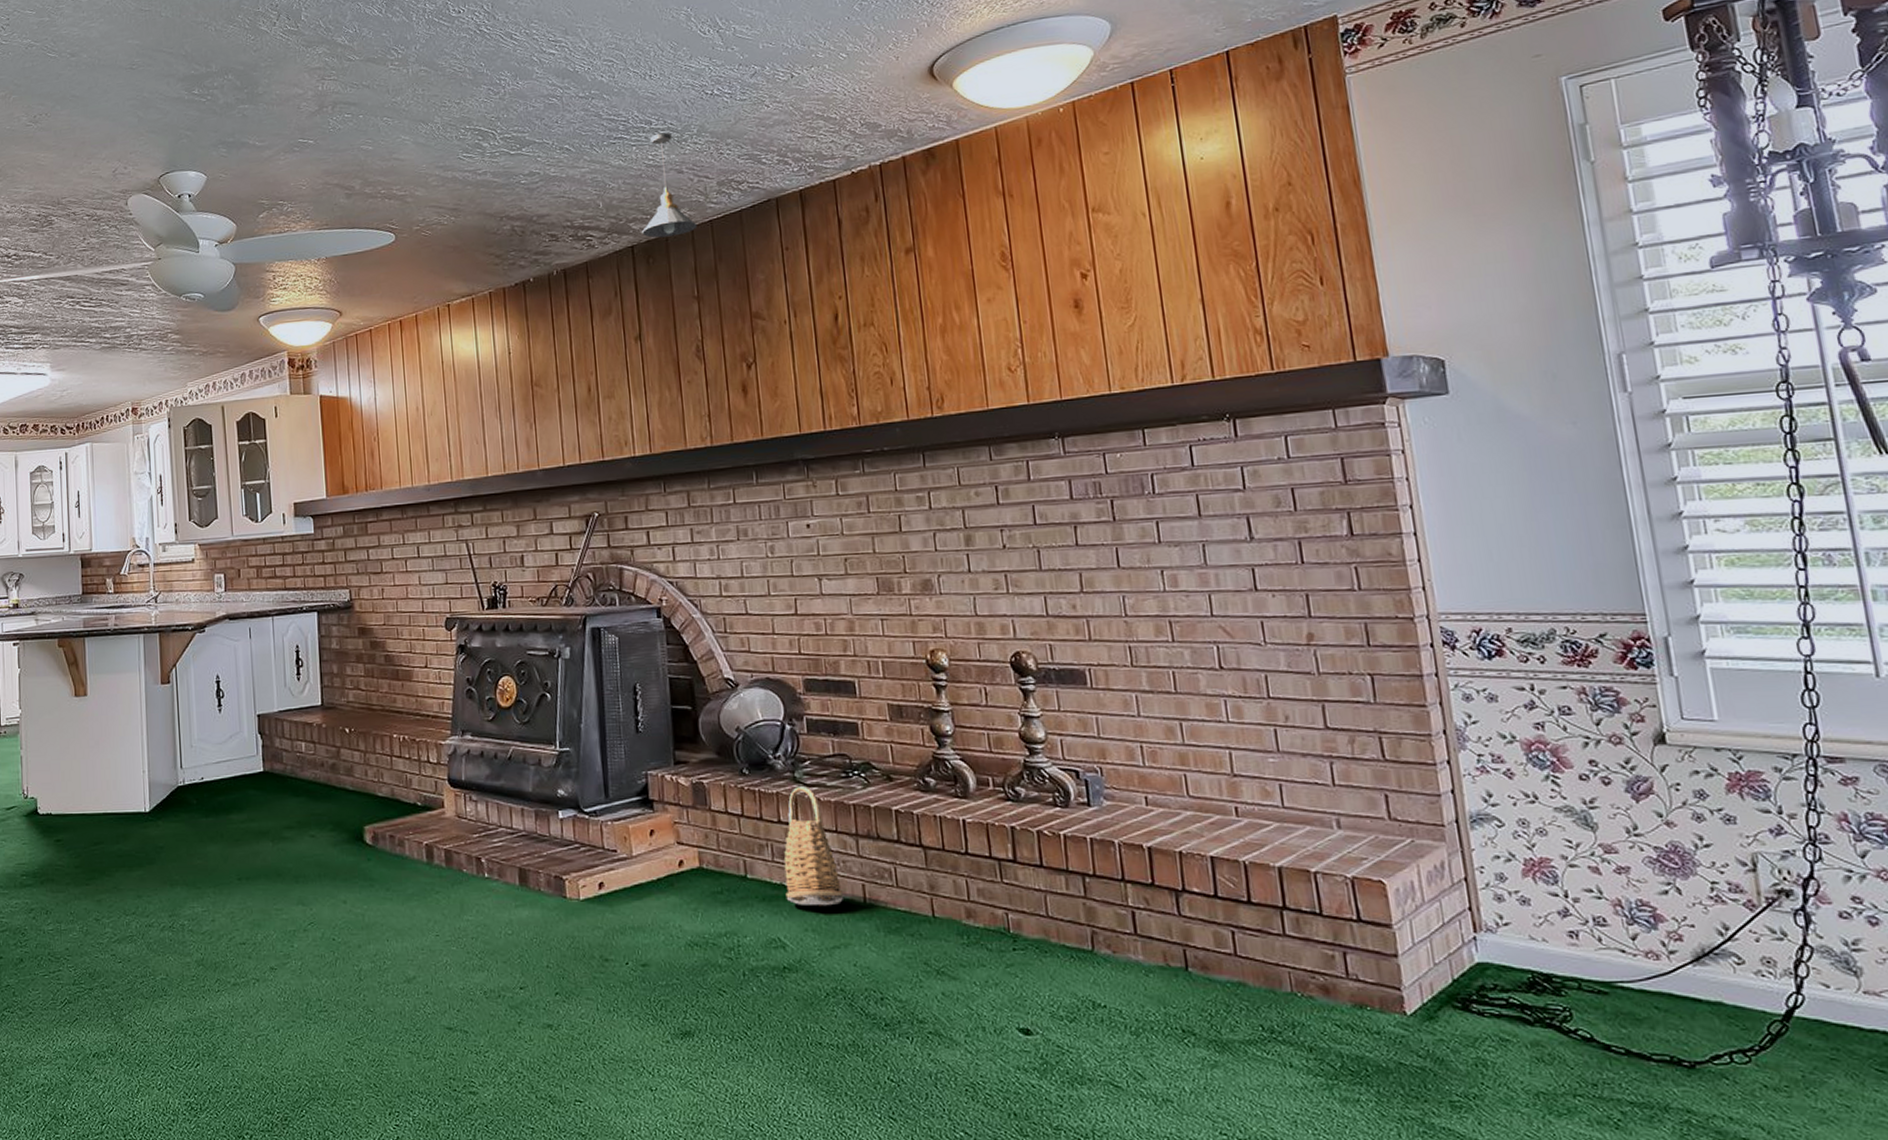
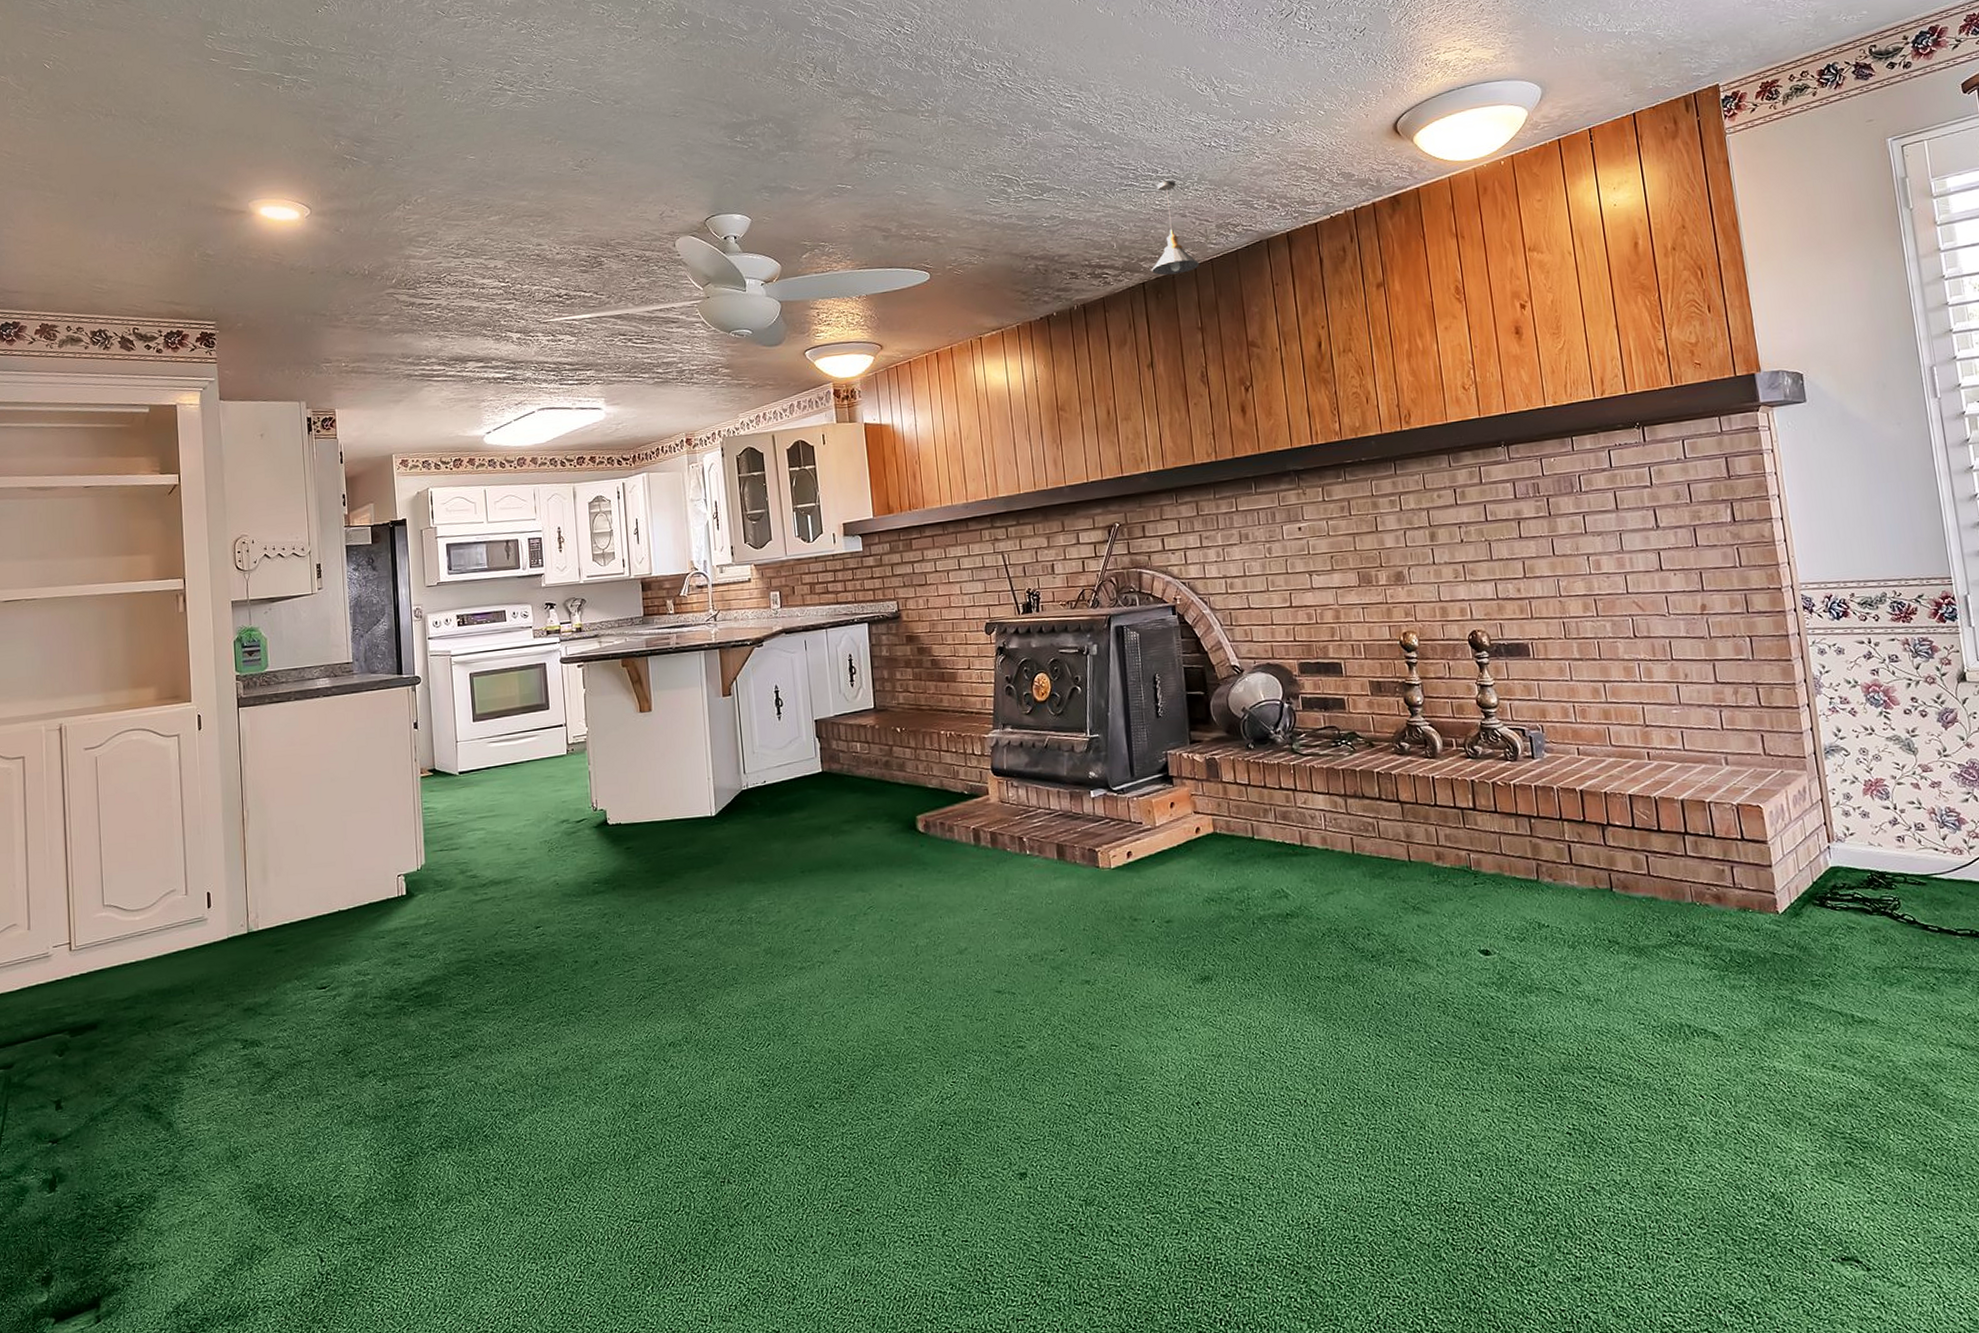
basket: present [783,786,843,908] -> none [1285,756,1335,860]

